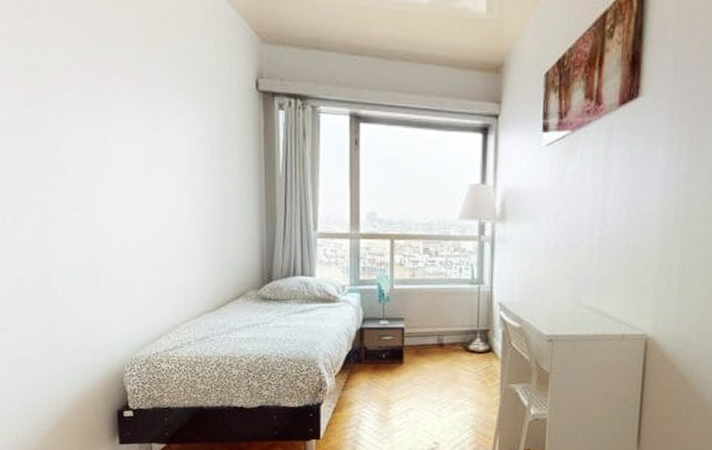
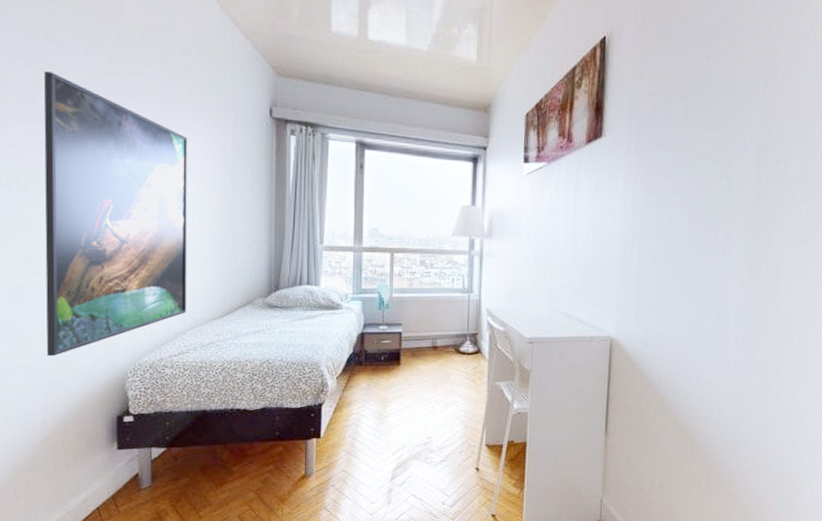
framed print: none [27,52,180,349] -> present [43,71,188,357]

